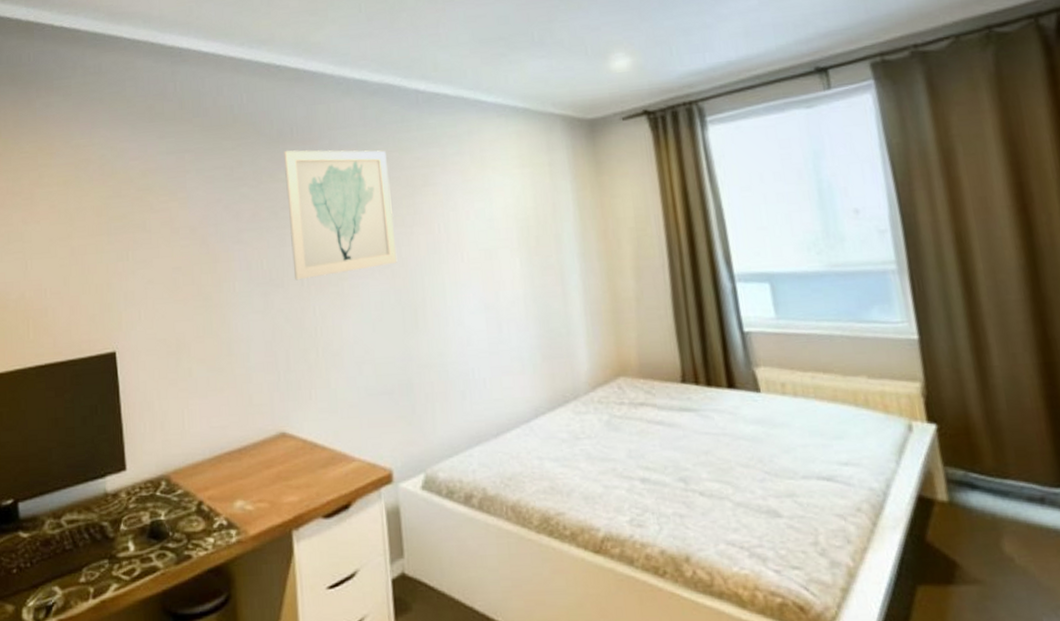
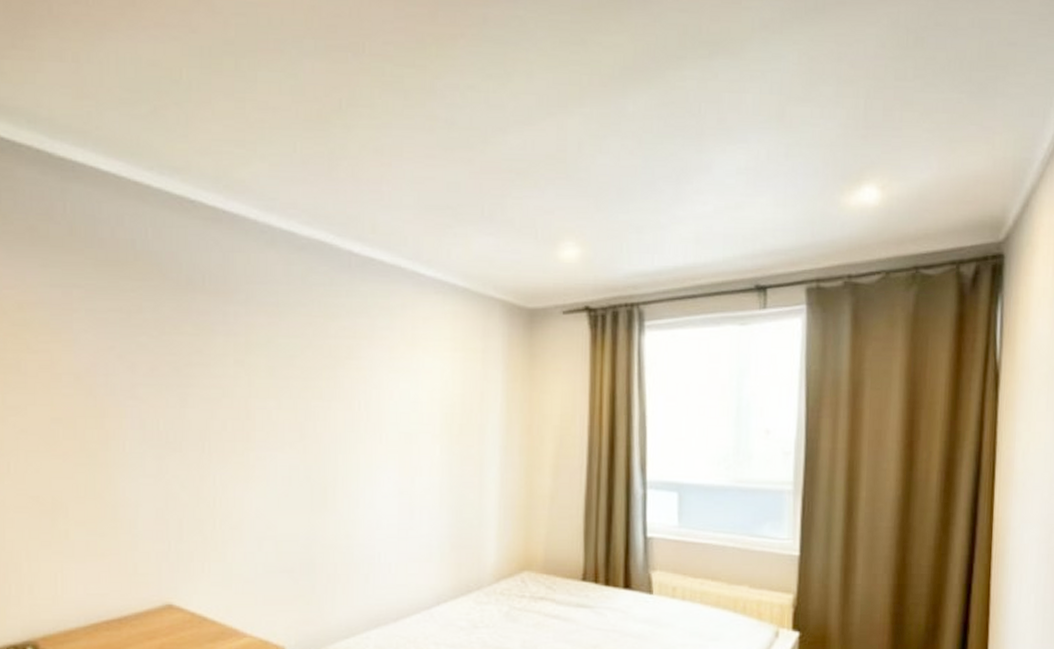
wall art: present [284,150,398,281] -> none [192,300,311,446]

